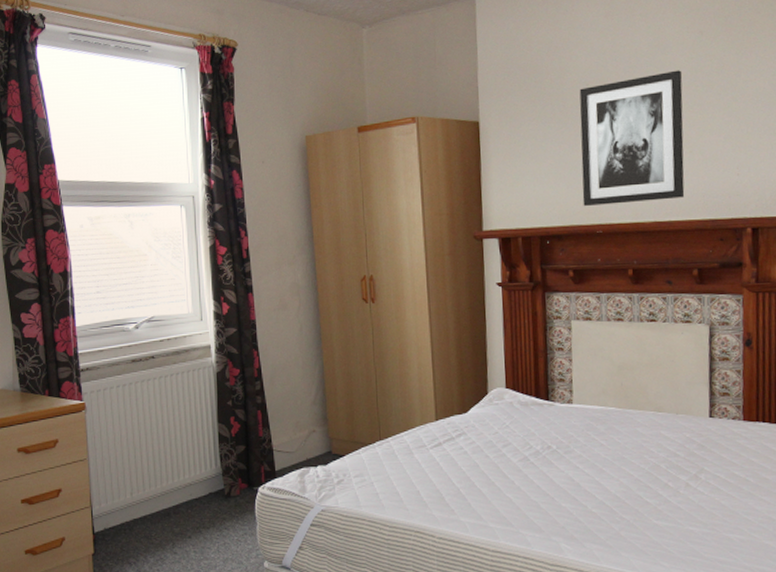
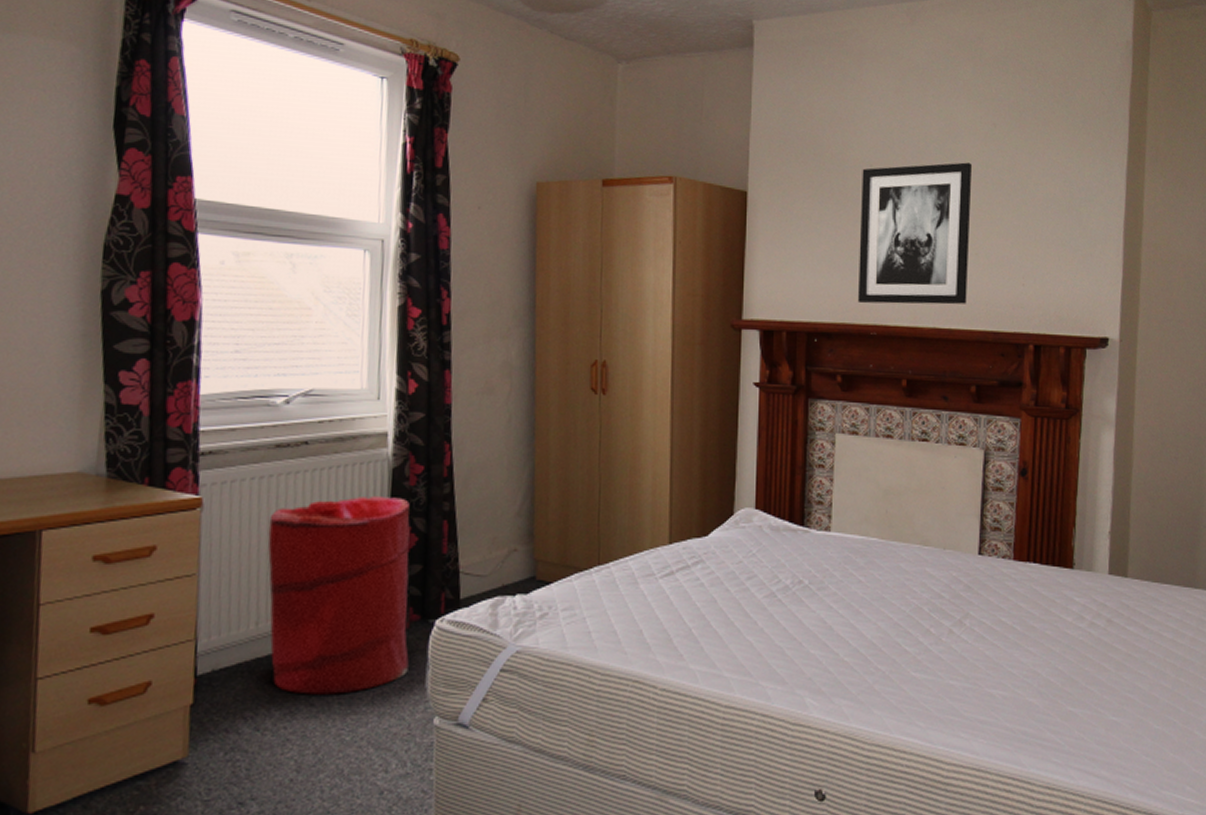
laundry hamper: none [132,394,242,546] -> present [267,495,410,695]

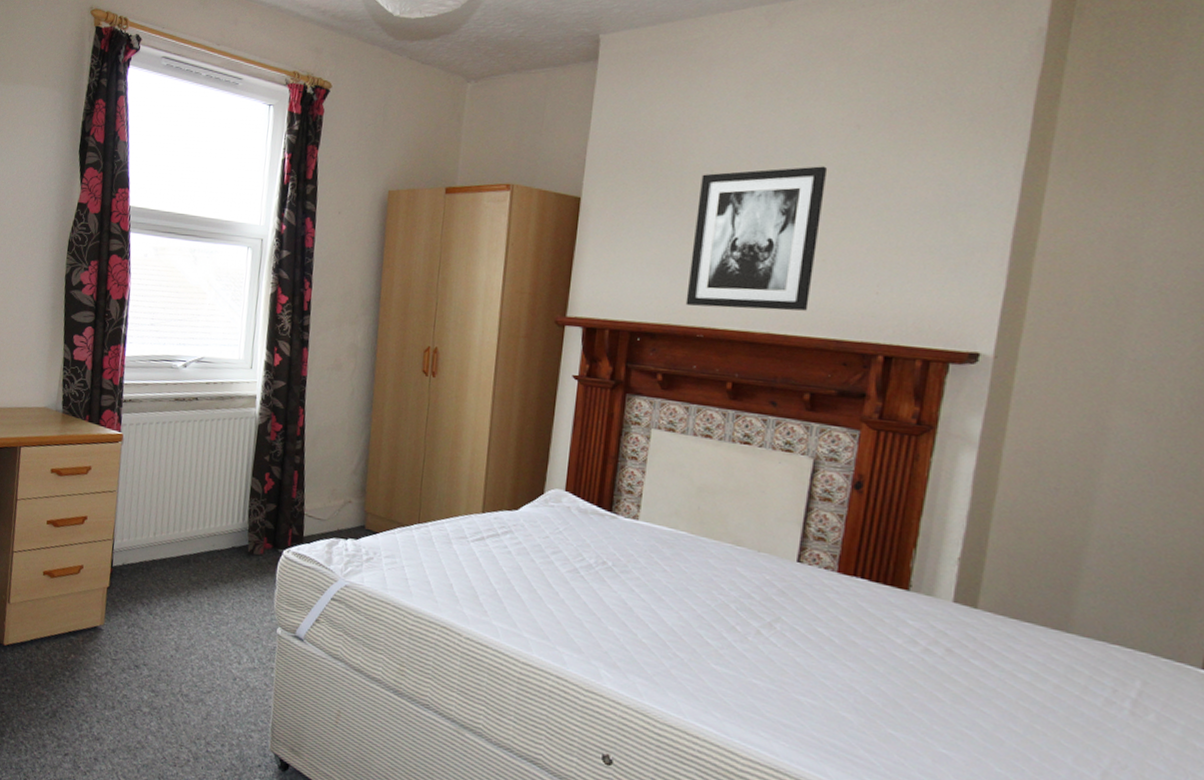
laundry hamper: present [267,495,410,695] -> none [163,445,270,598]

